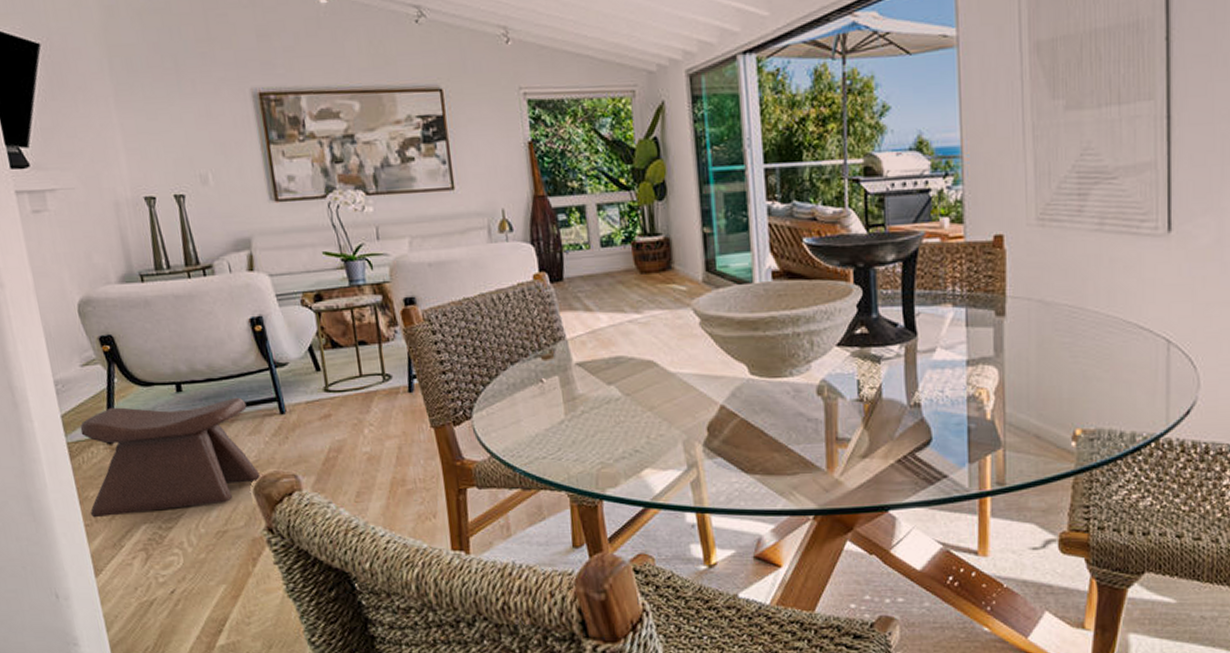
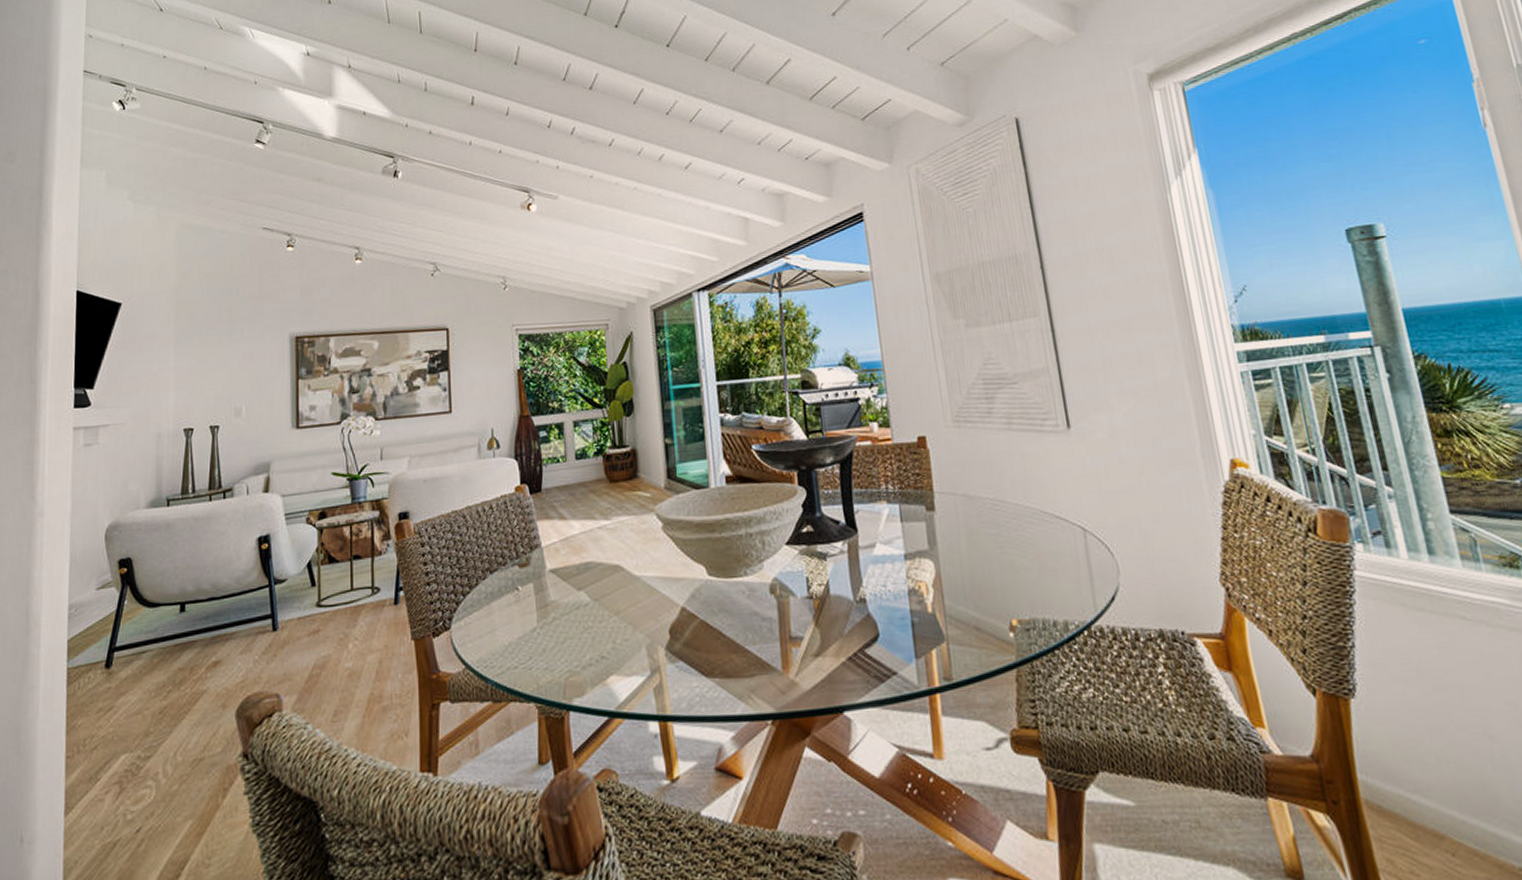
stool: present [80,397,260,518] -> none [75,615,244,749]

